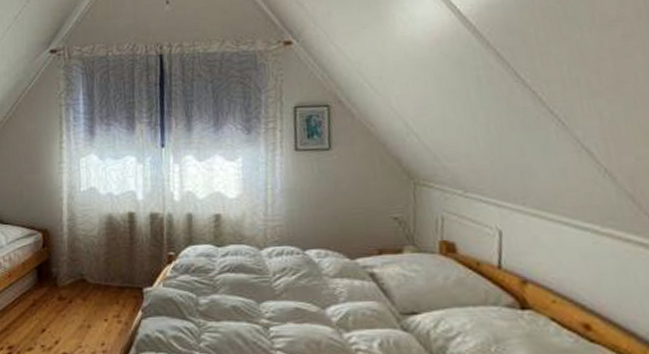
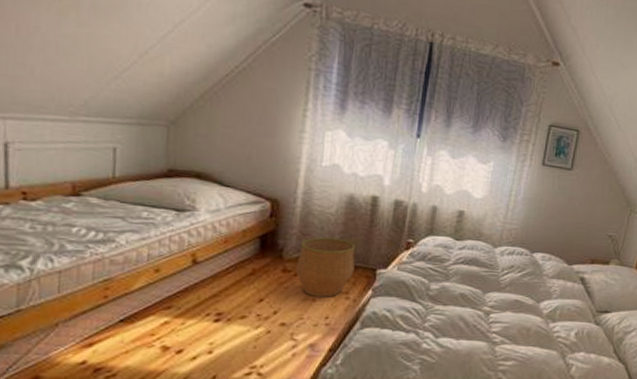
basket: none [69,260,122,323] -> present [295,237,356,297]

